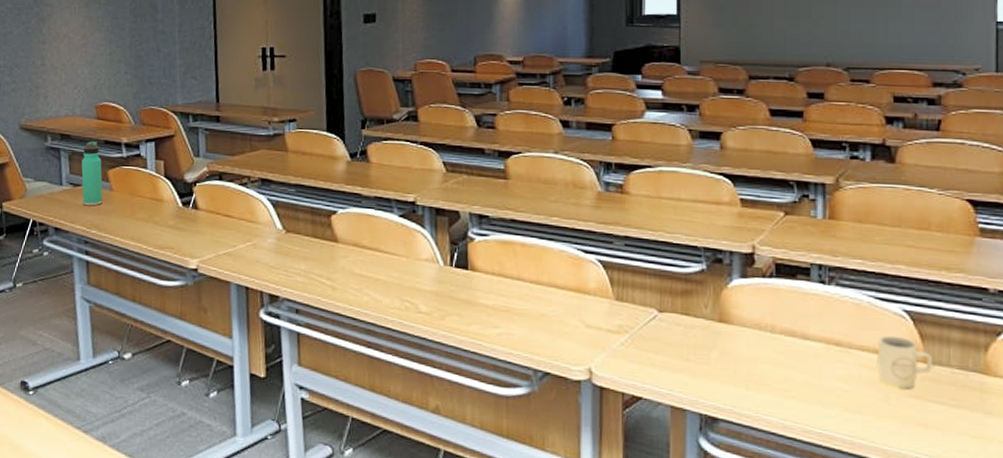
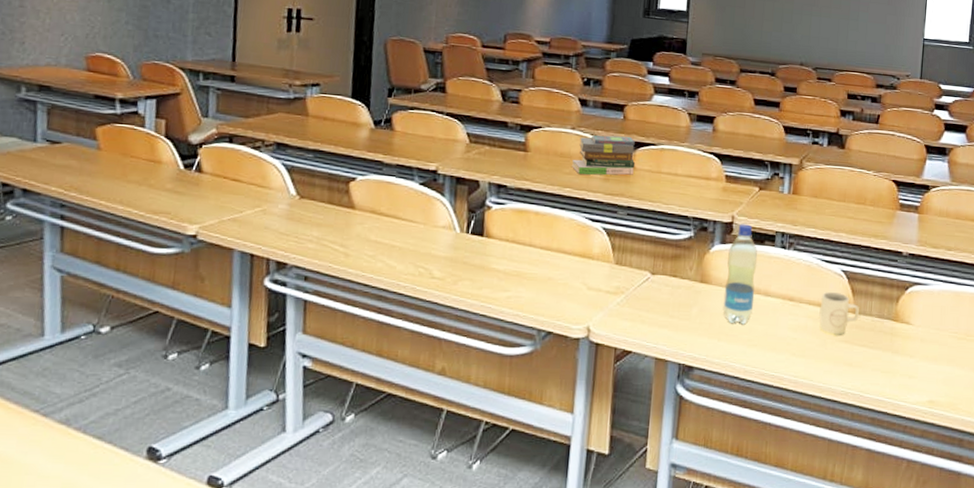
thermos bottle: present [81,140,103,207] -> none [61,94,89,167]
books: none [558,158,630,203] -> present [572,135,636,175]
bottle: none [749,254,789,372] -> present [723,224,758,325]

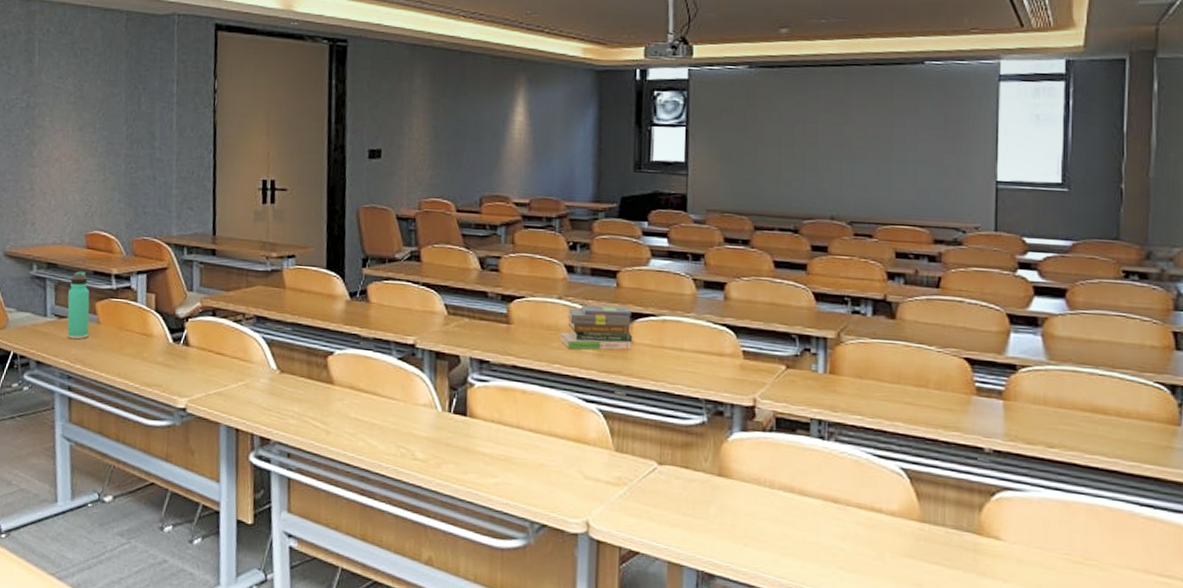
thermos bottle: none [61,94,89,167] -> present [67,270,90,340]
bottle: present [723,224,758,325] -> none [748,408,789,529]
mug: present [819,291,860,335] -> none [873,493,929,548]

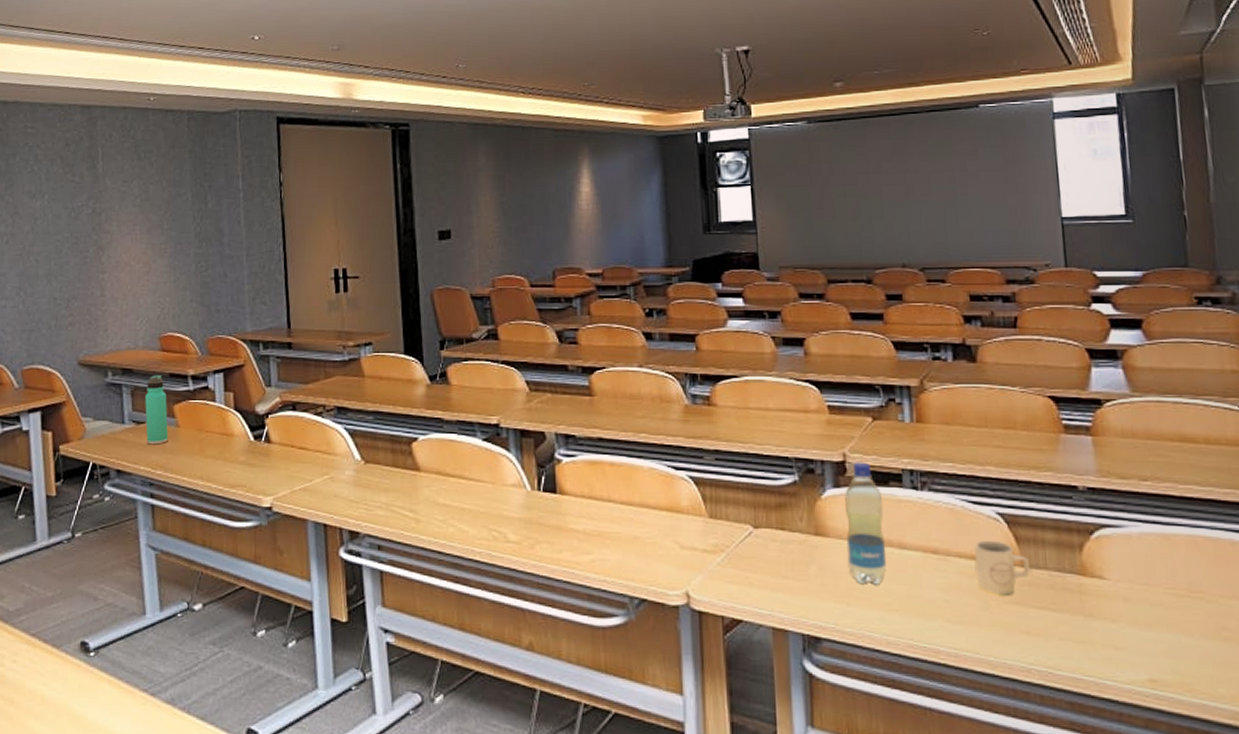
books: present [560,305,633,350] -> none [644,371,717,418]
bottle: none [748,408,789,529] -> present [845,462,886,585]
mug: none [873,493,929,548] -> present [974,540,1031,595]

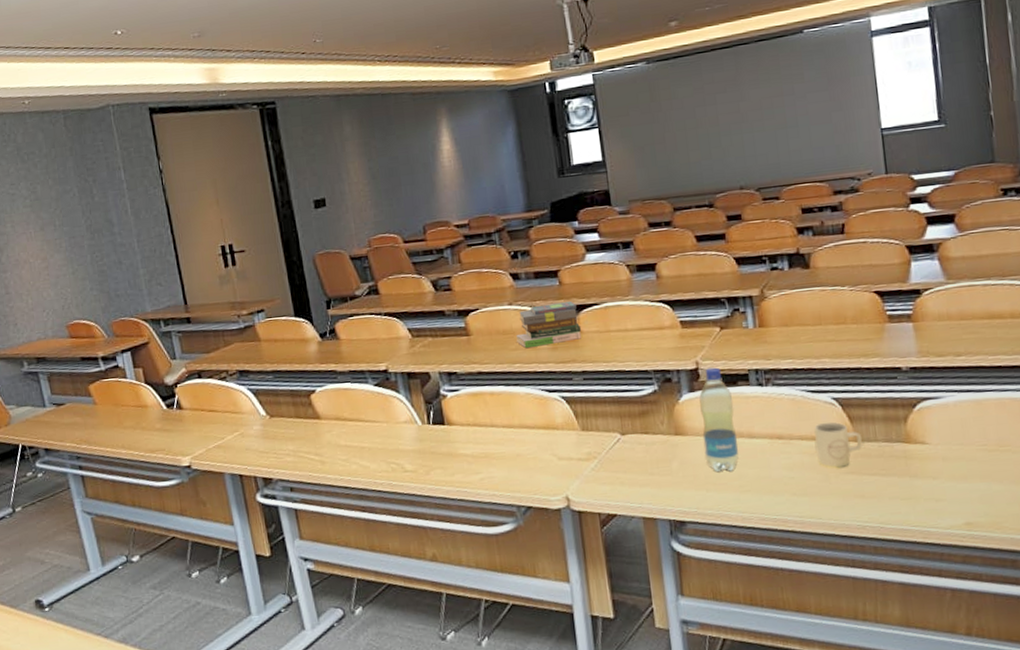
thermos bottle: present [145,374,169,445] -> none [61,359,88,423]
books: none [644,371,717,418] -> present [516,301,582,349]

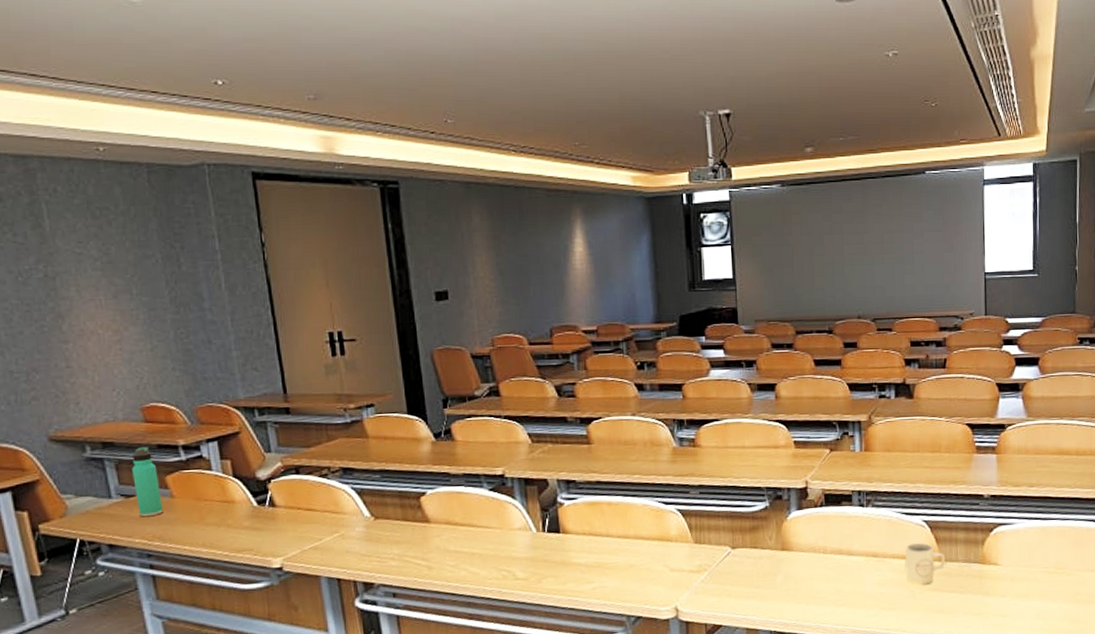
thermos bottle: none [61,359,88,423] -> present [132,446,164,517]
books: present [516,301,582,349] -> none [637,416,701,460]
bottle: present [699,367,739,473] -> none [806,487,838,587]

